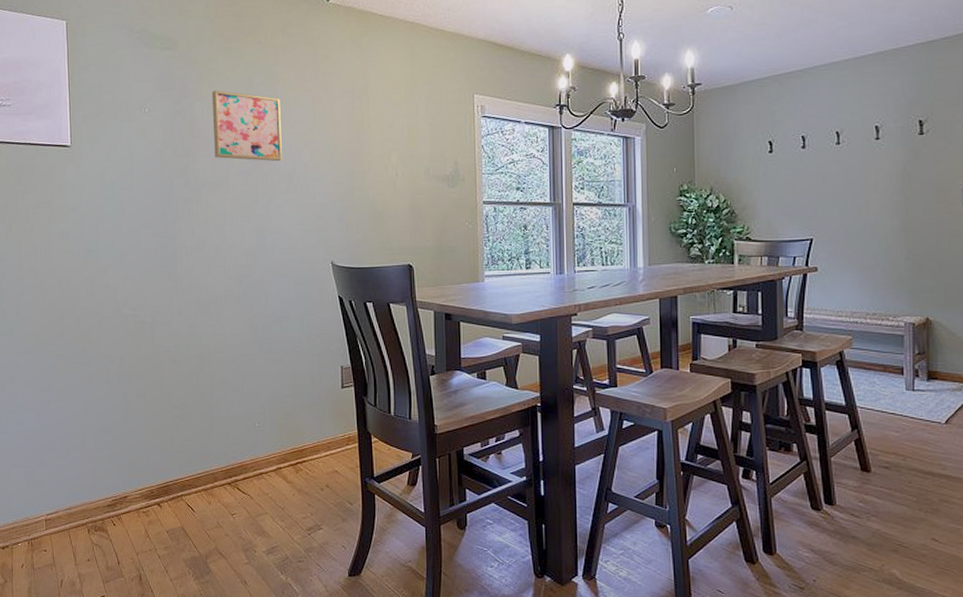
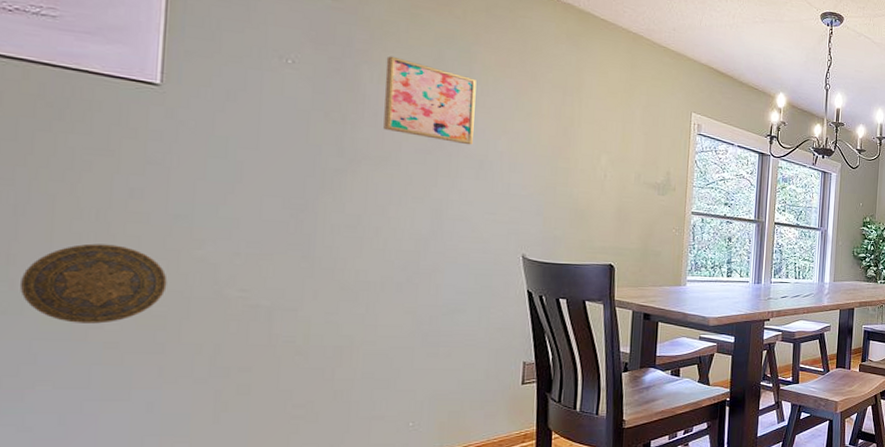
decorative plate: none [9,278,88,341] -> present [20,243,168,324]

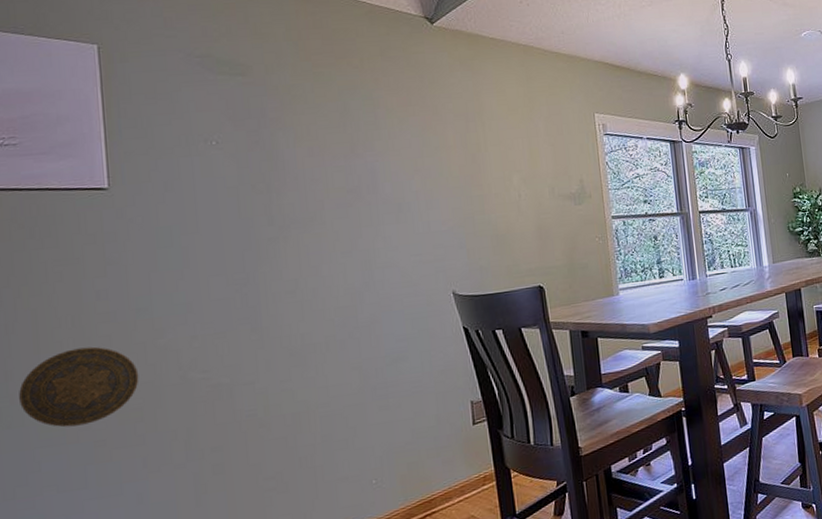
wall art: present [383,56,477,145] -> none [298,118,388,192]

